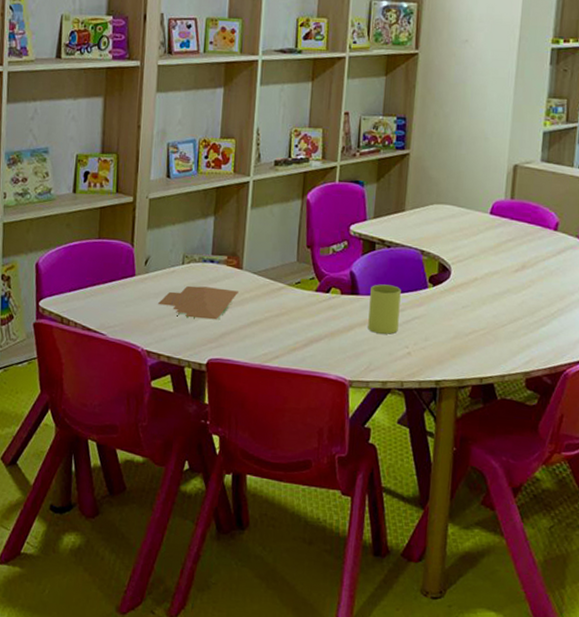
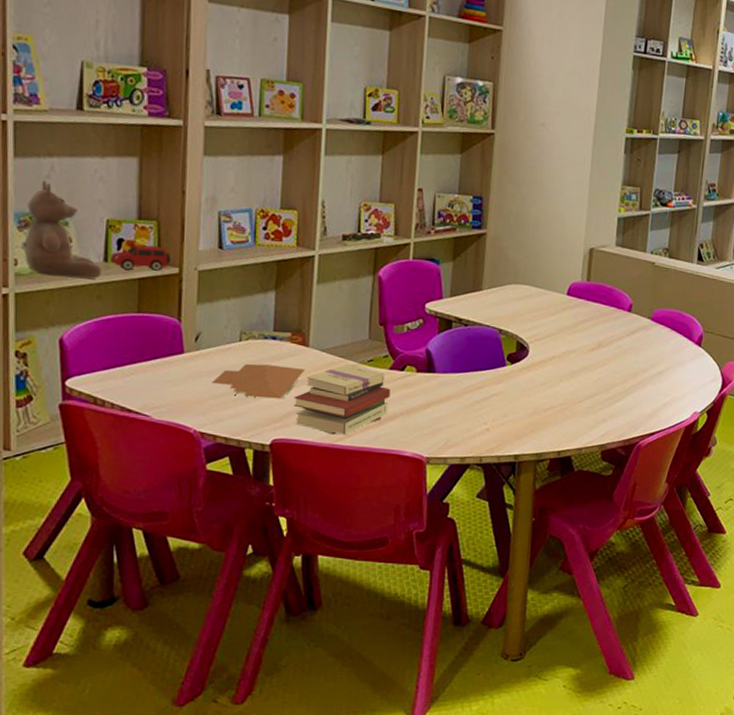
stuffed animal: none [12,122,72,209] -> present [25,180,103,279]
toy car: none [78,176,127,201] -> present [110,244,170,271]
books: none [227,286,316,356] -> present [293,364,391,435]
cup: present [368,284,401,334] -> none [445,362,479,411]

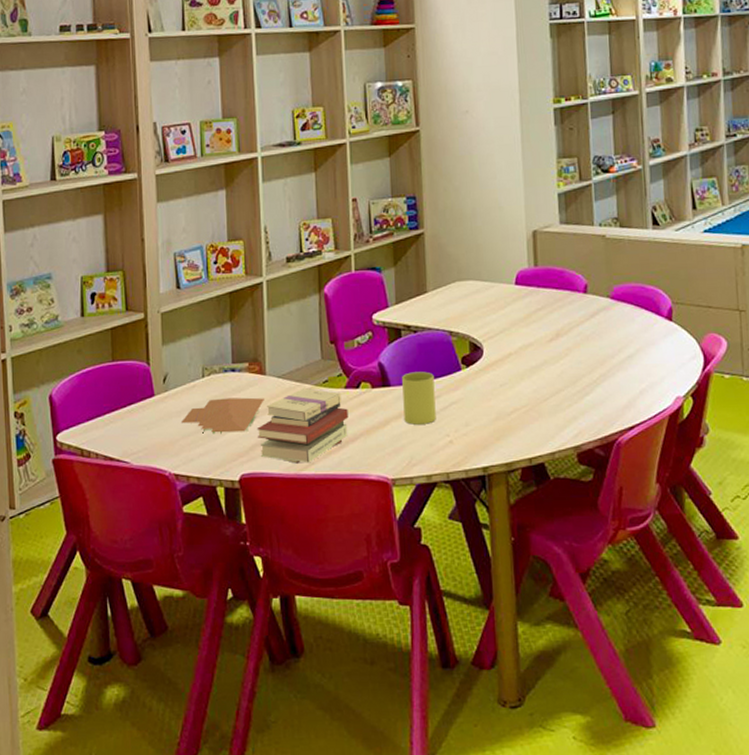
stuffed animal: present [25,180,103,279] -> none [17,249,80,337]
toy car: present [110,244,170,271] -> none [86,295,136,322]
cup: none [445,362,479,411] -> present [402,371,436,425]

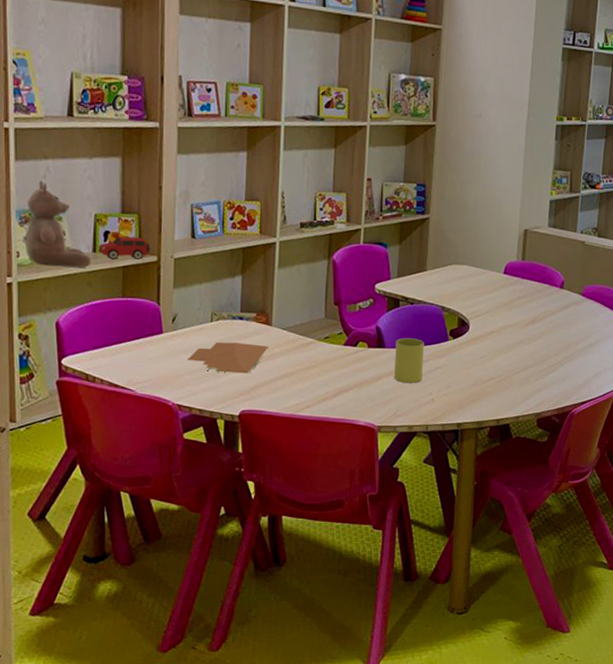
stuffed animal: none [17,249,80,337] -> present [26,180,92,268]
toy car: none [86,295,136,322] -> present [98,236,150,260]
books: present [256,388,349,464] -> none [258,341,345,406]

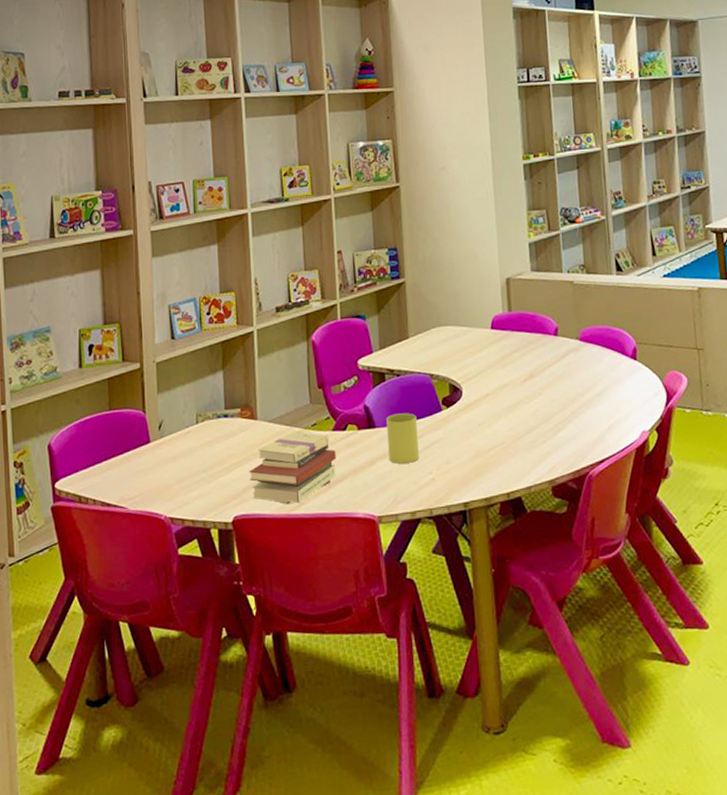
stuffed animal: present [26,180,92,268] -> none [17,304,78,389]
toy car: present [98,236,150,260] -> none [84,346,132,373]
papers: present [188,341,268,374] -> none [176,442,256,478]
books: none [258,341,345,406] -> present [248,431,336,504]

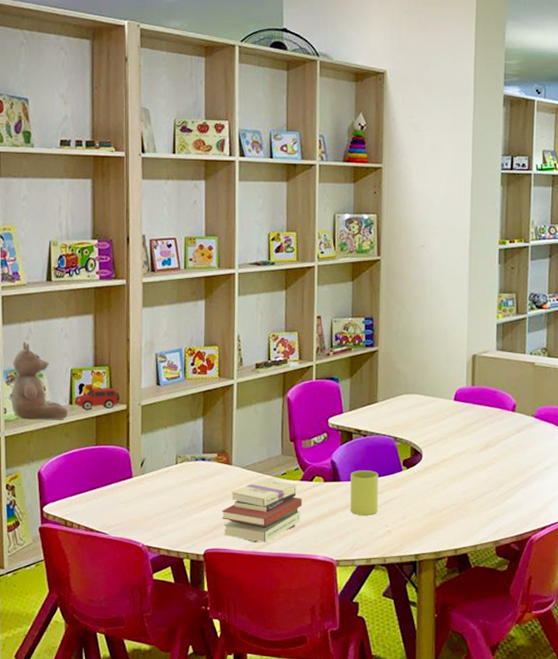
stuffed animal: none [17,304,78,389] -> present [12,341,69,420]
toy car: none [84,346,132,373] -> present [74,388,119,410]

